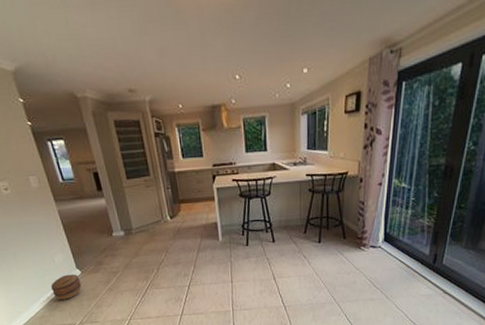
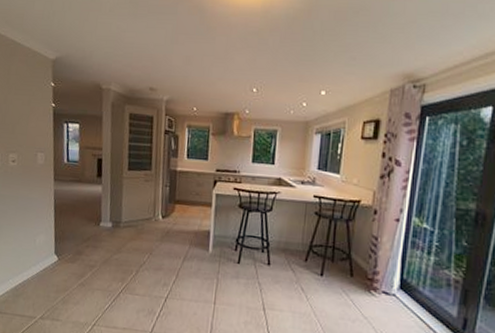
basket: present [51,274,82,300] -> none [23,258,55,287]

